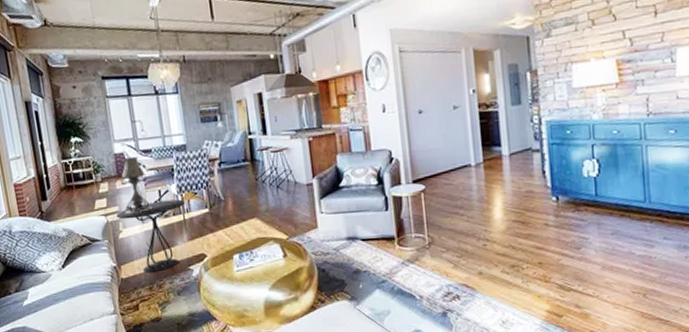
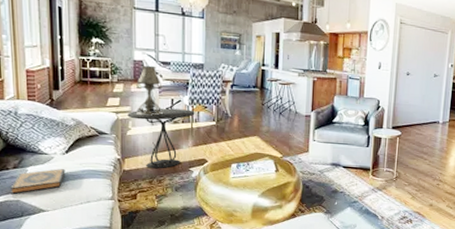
hardback book: none [15,285,65,321] -> present [10,168,66,195]

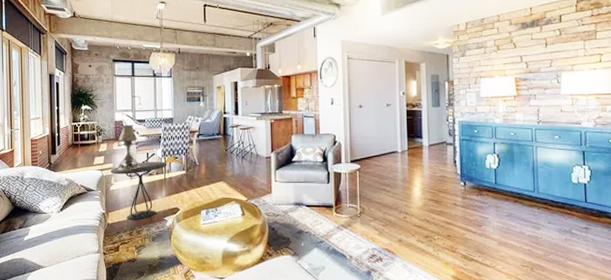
hardback book: present [10,168,66,195] -> none [16,225,60,253]

